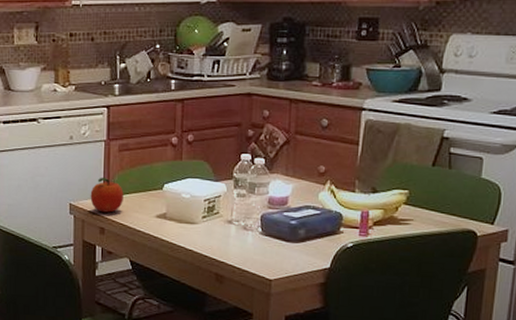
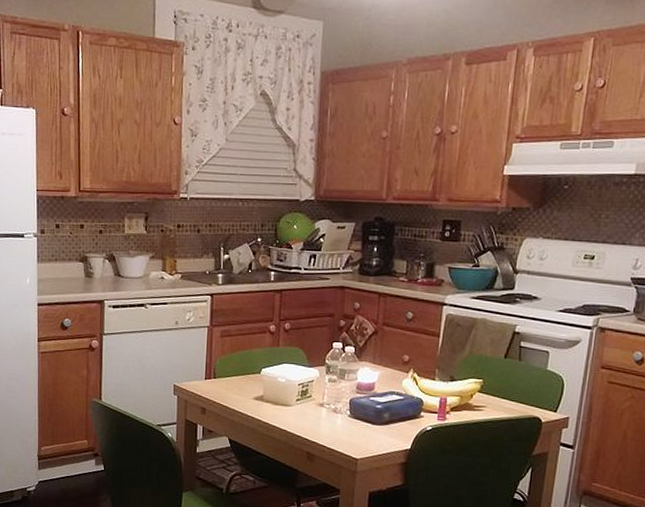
fruit: present [90,177,124,213] -> none [193,360,224,394]

